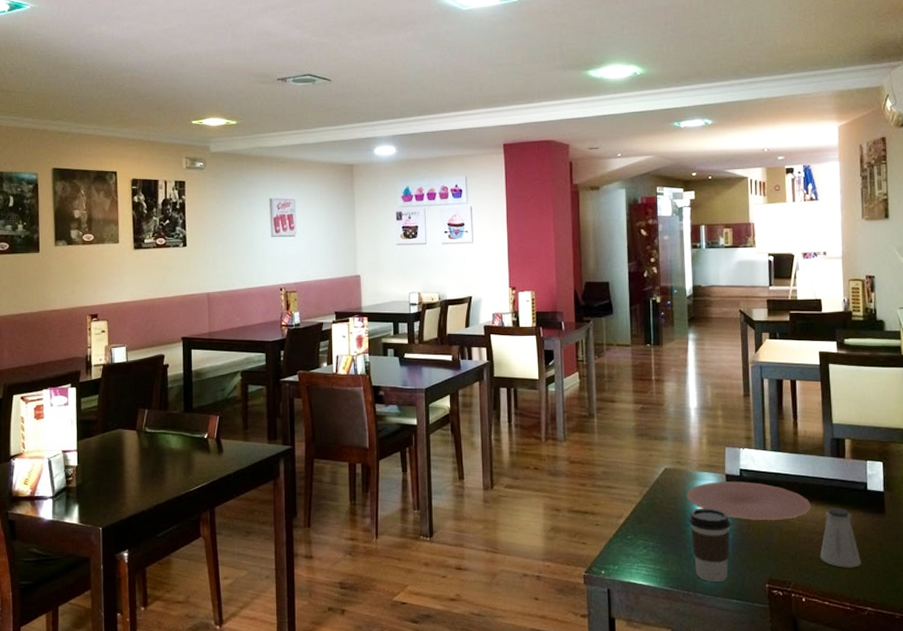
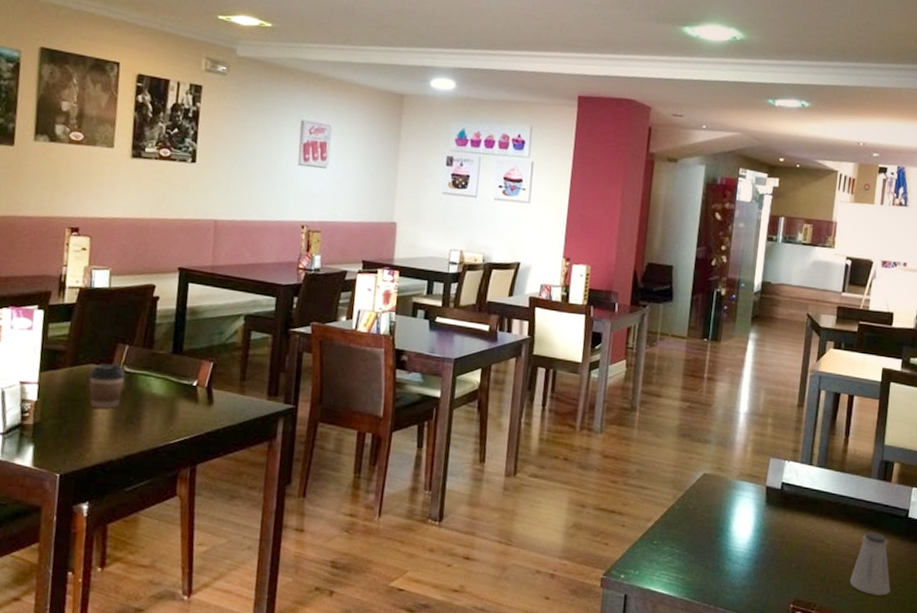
coffee cup: none [117,425,148,467] -> present [88,362,126,409]
plate: present [687,481,812,520] -> none [722,493,850,540]
coffee cup: present [689,508,731,582] -> none [720,519,764,598]

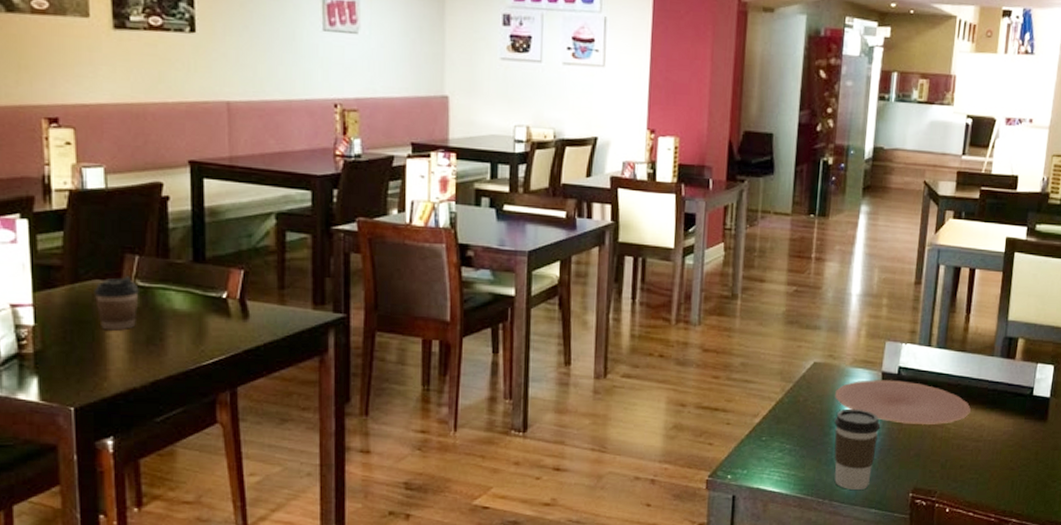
coffee cup: none [720,519,764,598] -> present [834,408,881,490]
plate: none [722,493,850,540] -> present [835,380,972,424]
saltshaker: present [849,531,891,596] -> none [971,412,1014,478]

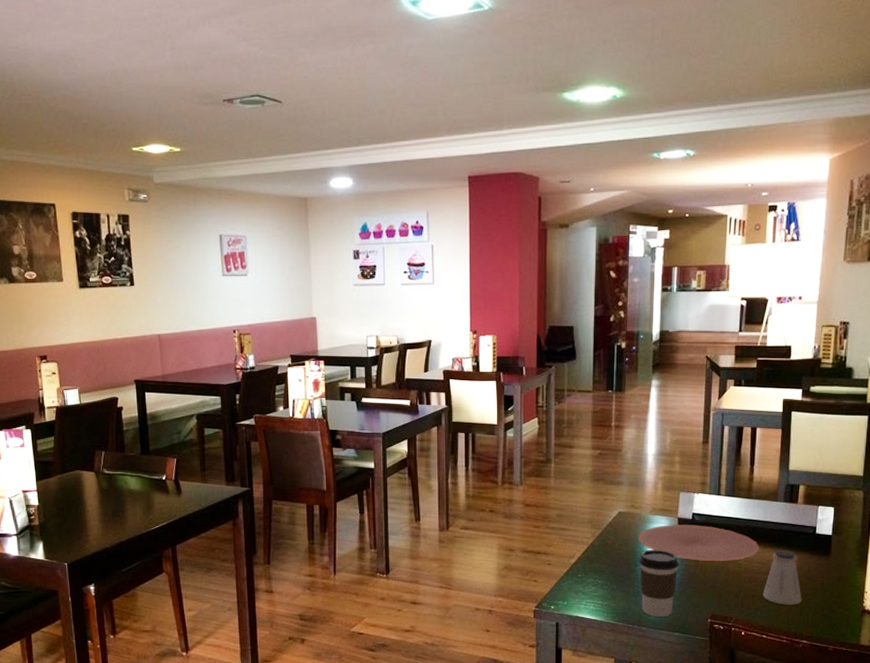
coffee cup: present [93,276,139,331] -> none [76,467,106,507]
saltshaker: none [971,412,1014,478] -> present [762,549,802,605]

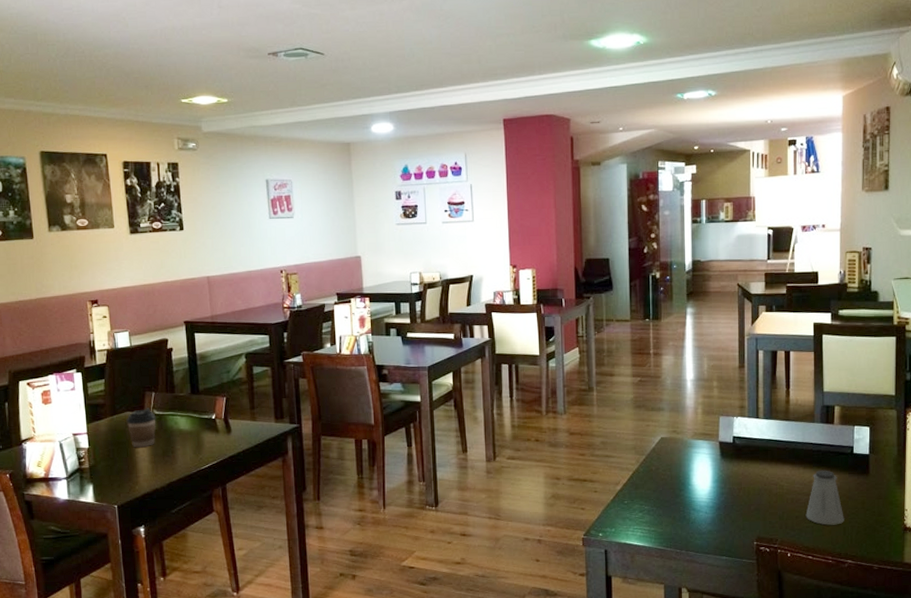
coffee cup: none [76,467,106,507] -> present [126,408,157,448]
plate: present [638,525,760,561] -> none [681,448,801,484]
coffee cup: present [639,549,680,617] -> none [683,473,723,541]

